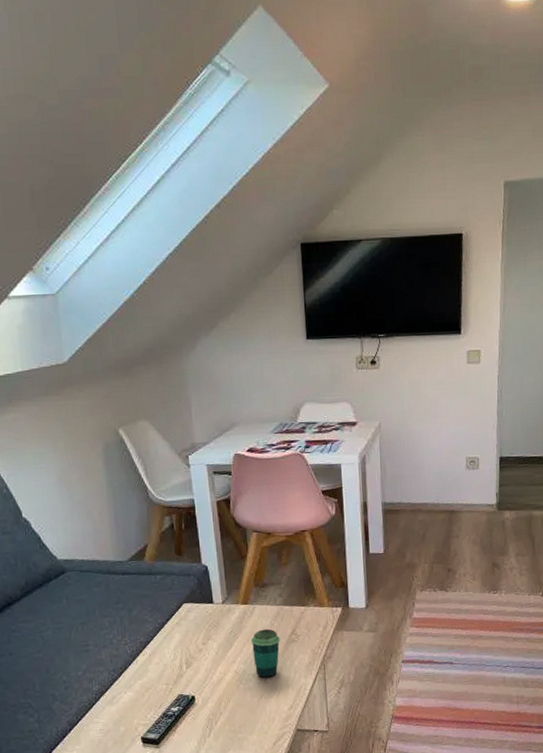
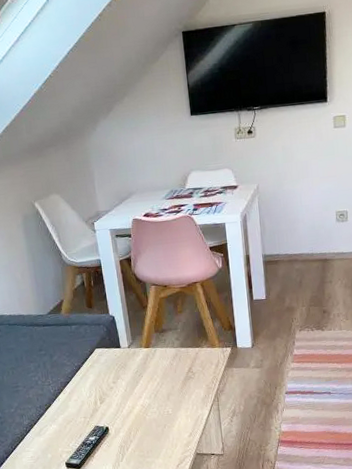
cup: present [251,628,280,679] -> none [154,368,179,411]

